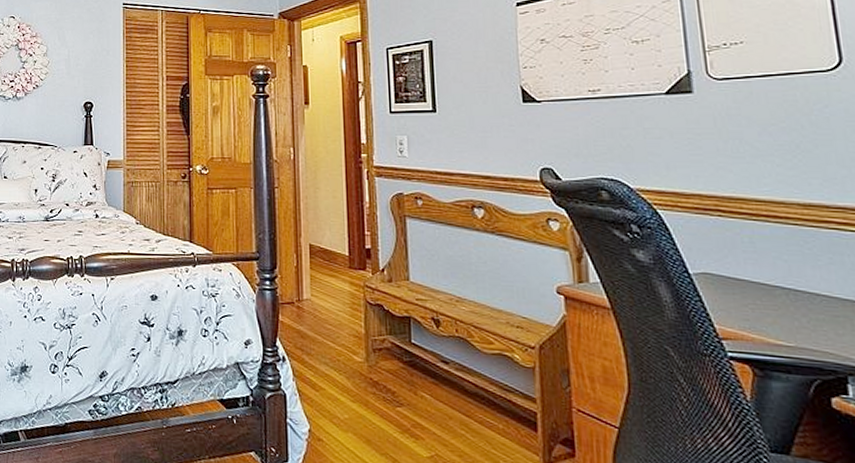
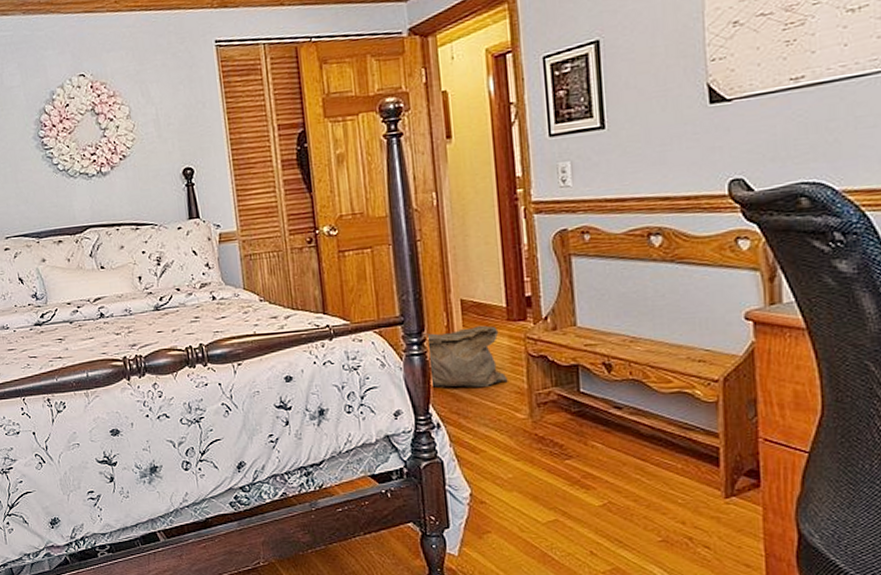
bag: none [277,269,348,328] -> present [425,325,508,388]

